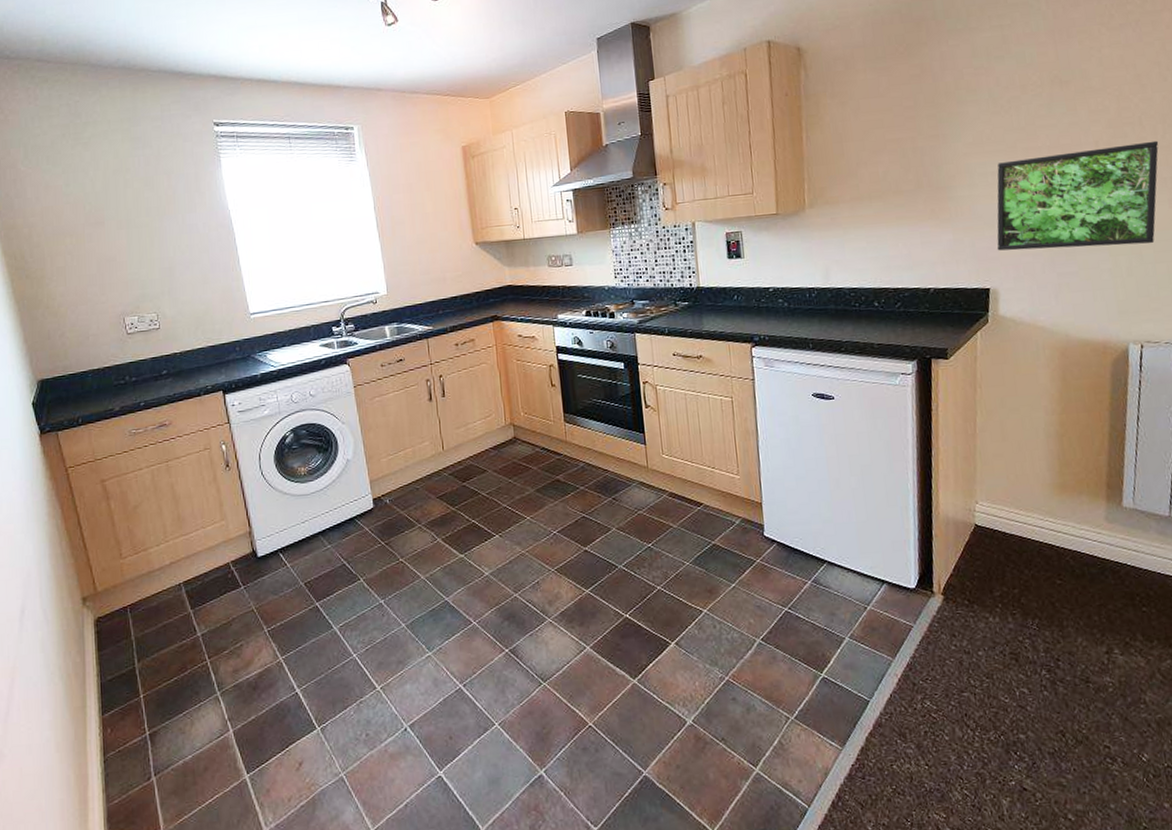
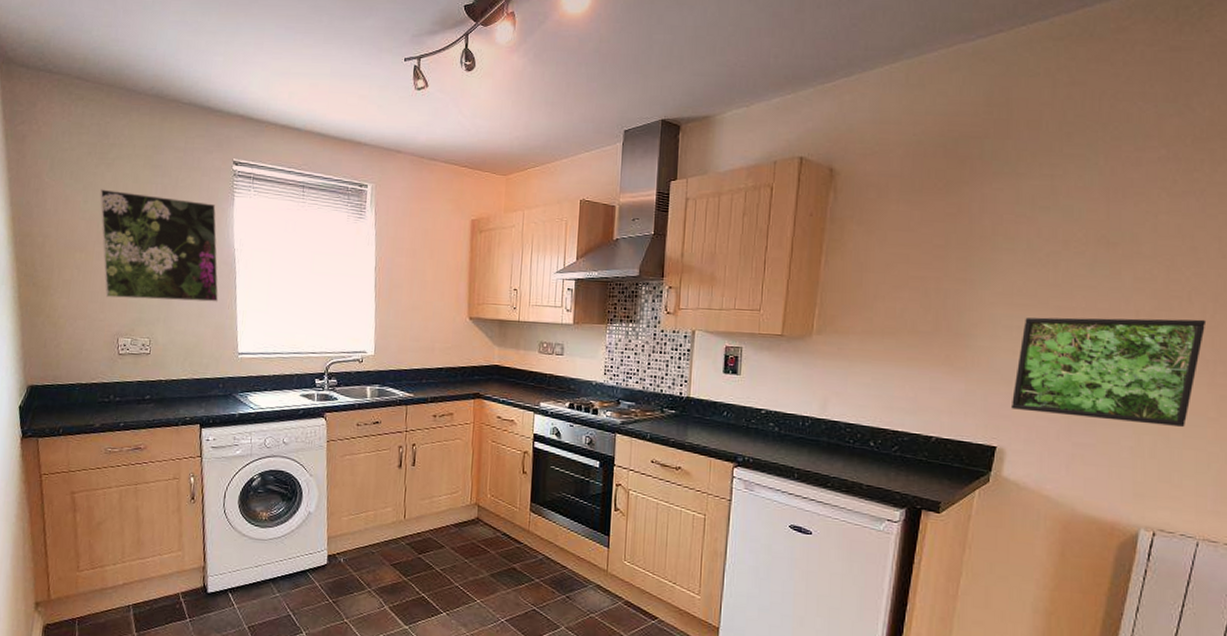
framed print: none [81,168,222,279] -> present [100,189,219,302]

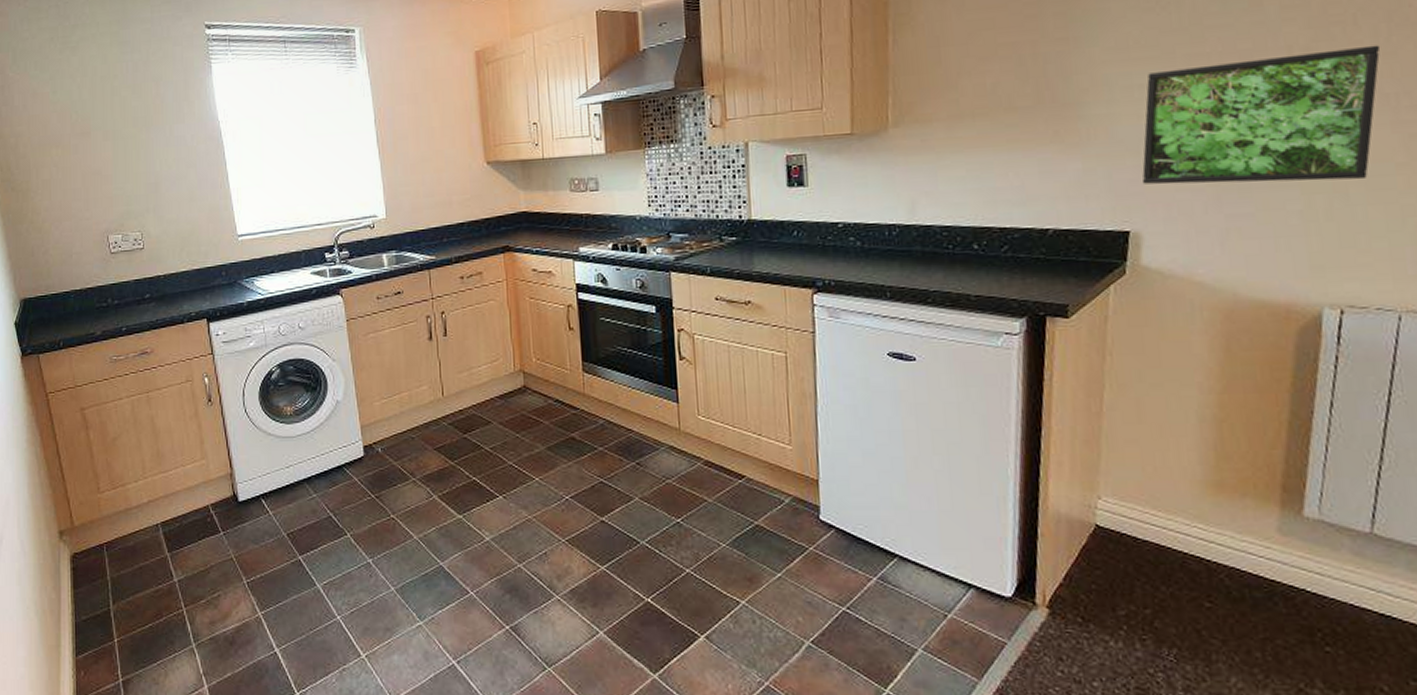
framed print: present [100,189,219,302] -> none [68,74,209,194]

